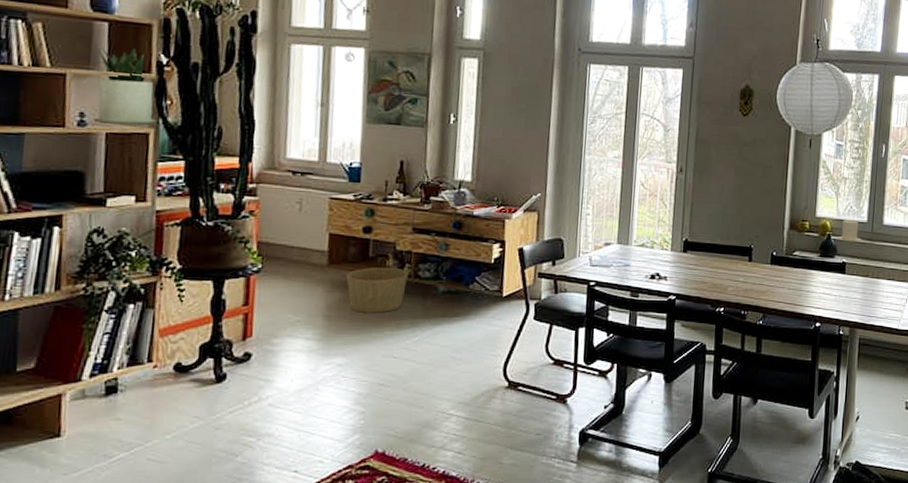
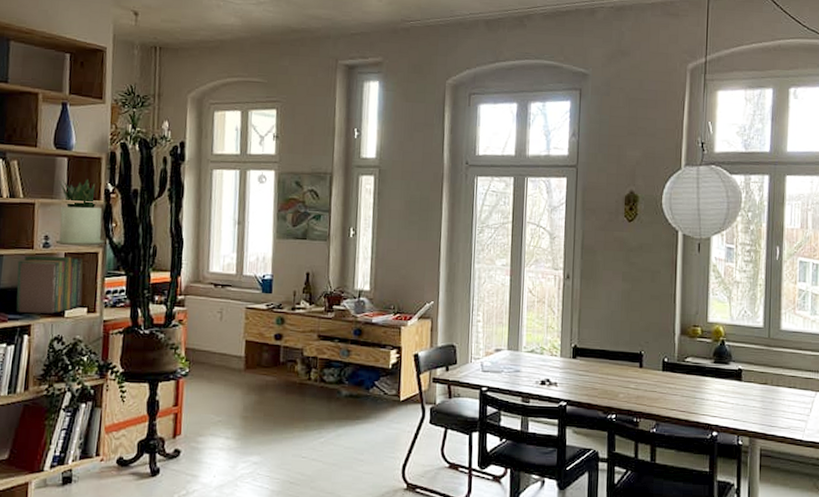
books: none [42,135,131,202] -> present [16,256,84,314]
basket: present [346,266,409,313] -> none [260,371,315,415]
candle: present [837,220,862,243] -> none [732,325,758,349]

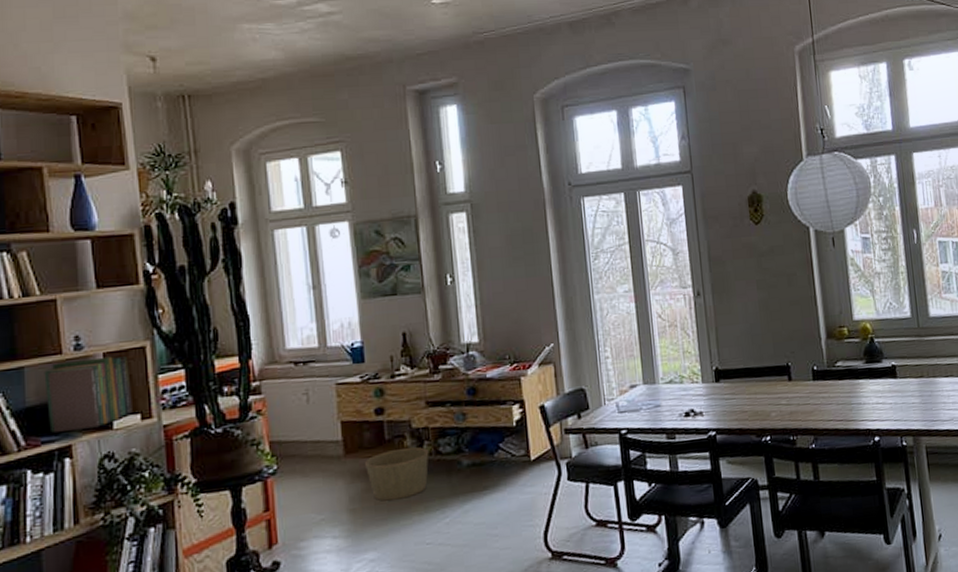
planter: present [55,178,105,246] -> none [84,261,152,345]
basket: none [260,371,315,415] -> present [365,447,429,501]

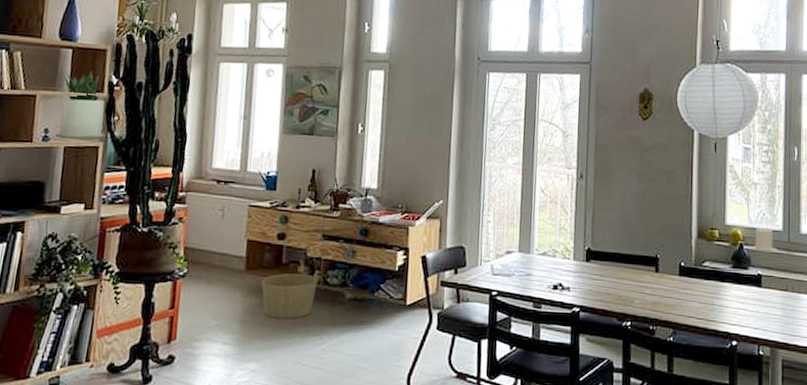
books: present [44,356,132,433] -> none [10,149,84,210]
planter: none [84,261,152,345] -> present [55,70,107,140]
candle: none [881,317,909,344] -> present [750,228,778,254]

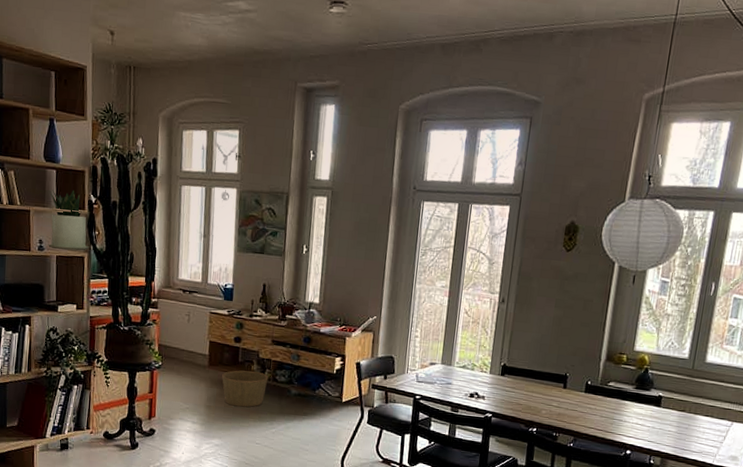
candle: present [750,228,778,254] -> none [655,355,681,378]

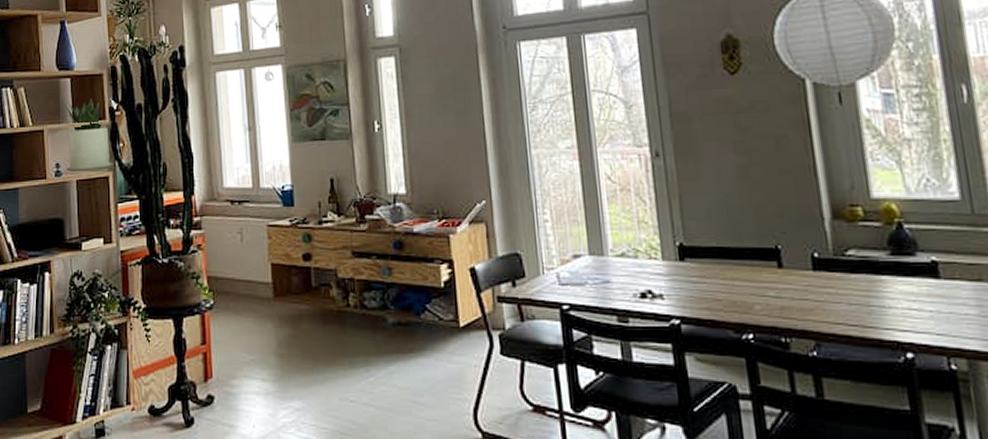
basket: present [222,370,269,408] -> none [293,297,355,350]

